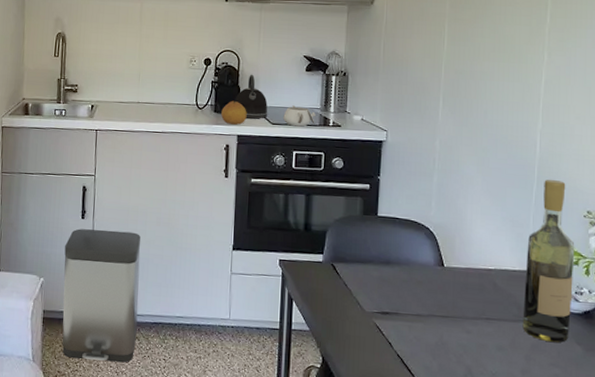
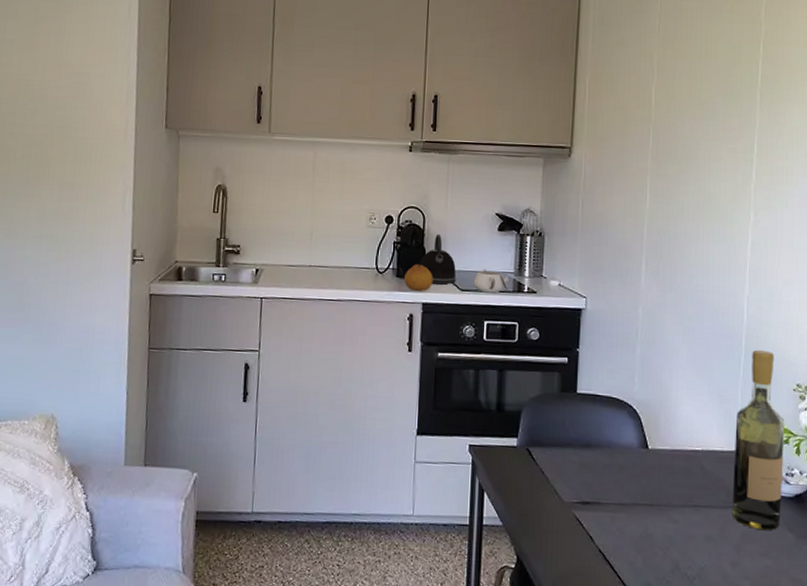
pedal bin: present [62,229,141,363] -> none [218,413,312,571]

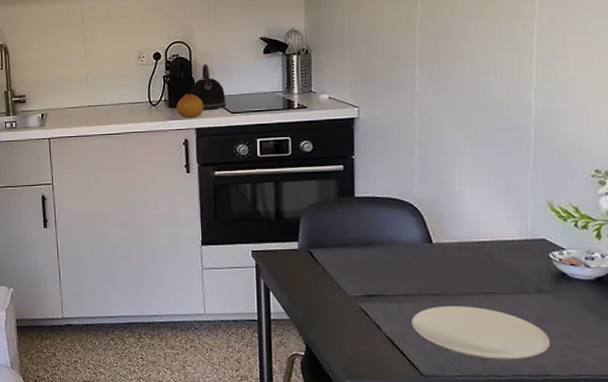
teapot: present [473,269,509,293] -> none [243,91,278,113]
plate: none [624,517,753,581] -> present [411,305,551,361]
bottle: present [732,349,785,531] -> none [525,139,583,313]

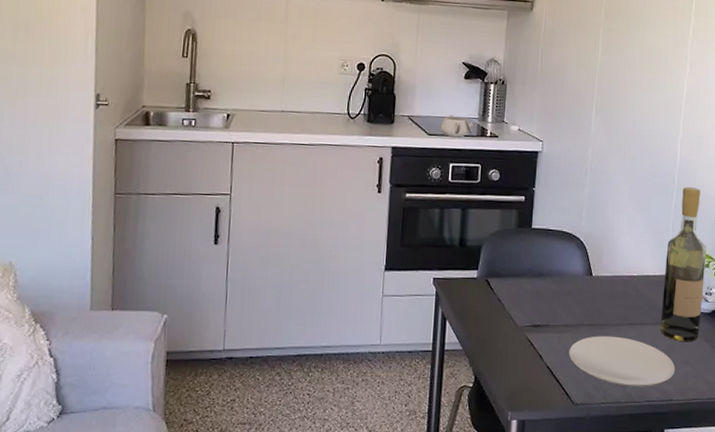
fruit: present [176,93,204,119] -> none [375,109,403,137]
kettle: present [190,63,227,110] -> none [390,81,425,130]
teapot: none [243,91,278,113] -> present [440,115,473,138]
bottle: none [525,139,583,313] -> present [660,186,707,342]

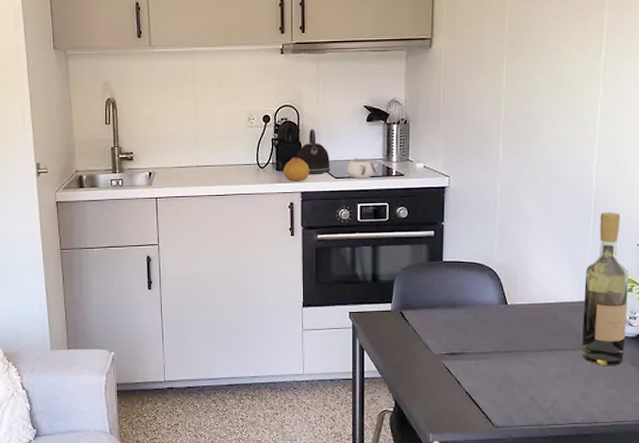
fruit: none [375,109,403,137] -> present [284,157,310,183]
kettle: none [390,81,425,130] -> present [297,128,331,174]
plate: present [569,336,676,387] -> none [487,362,600,410]

